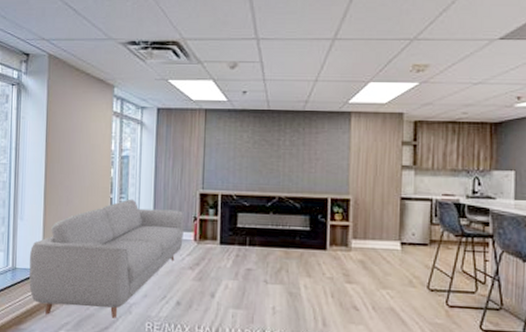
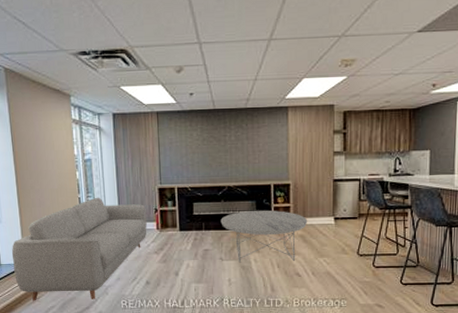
coffee table: none [267,226,369,291] -> present [220,210,308,263]

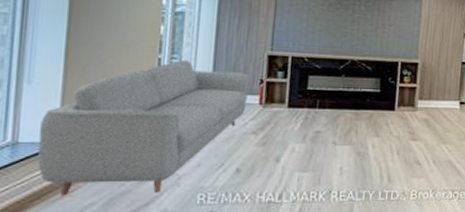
coffee table: present [220,210,308,263] -> none [338,89,433,148]

